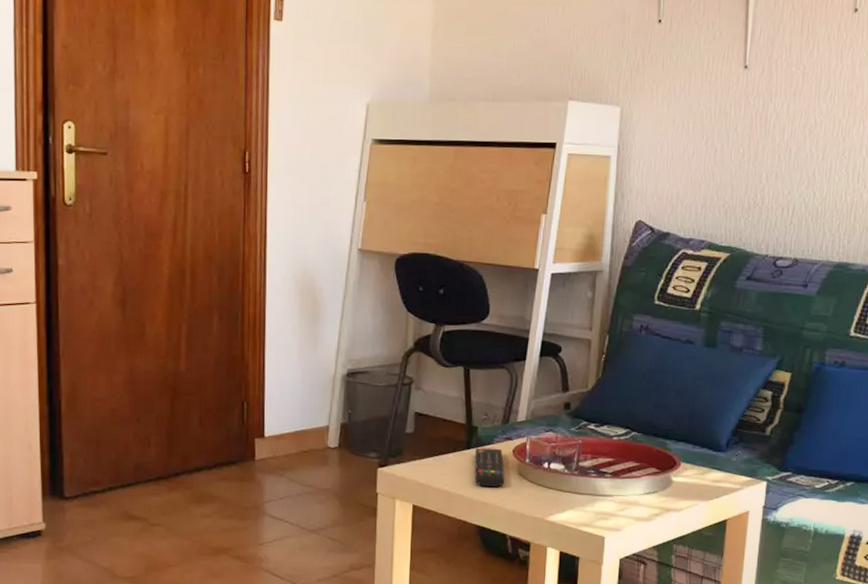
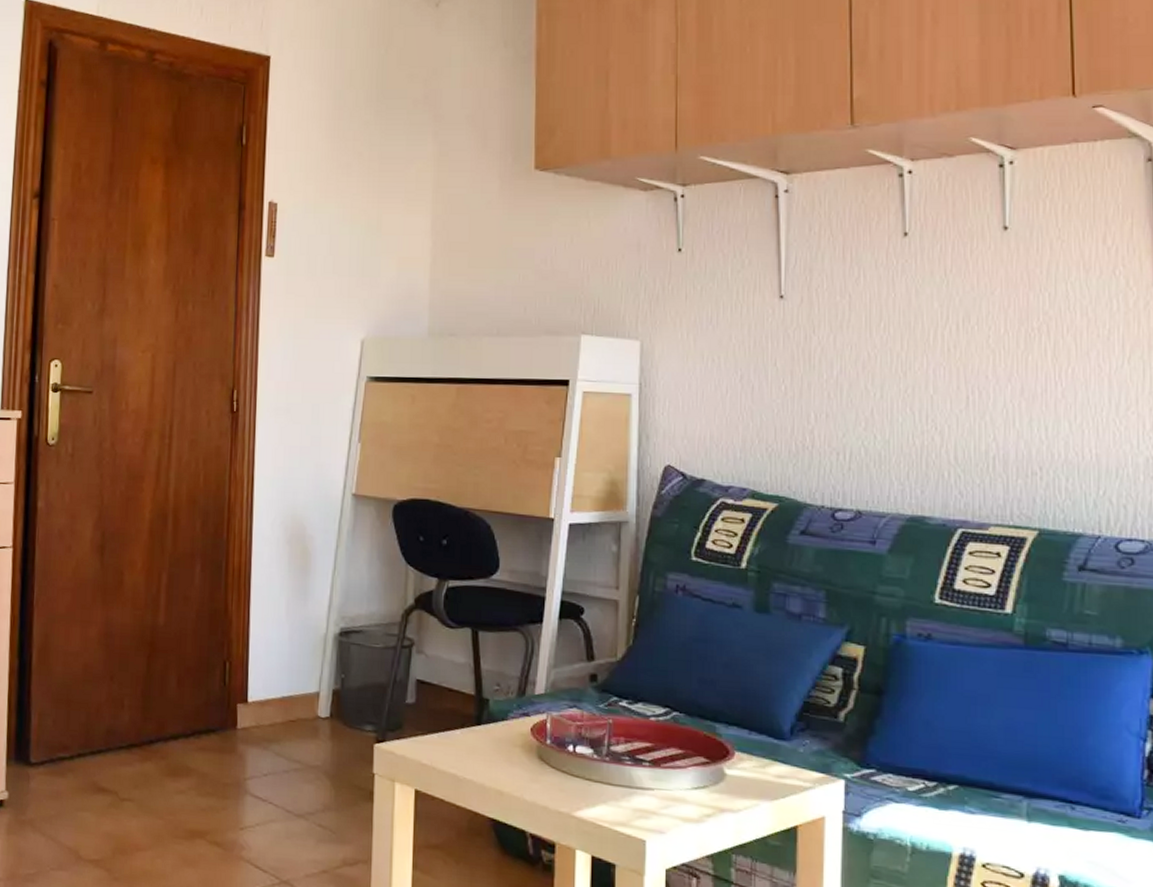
remote control: present [474,447,505,488] -> none [486,724,523,773]

